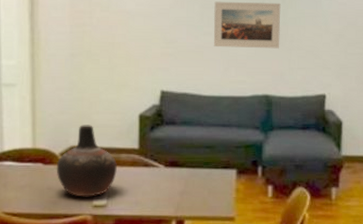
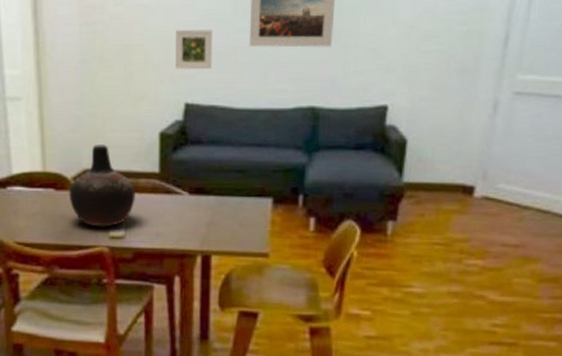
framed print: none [153,31,184,63] -> present [176,29,213,69]

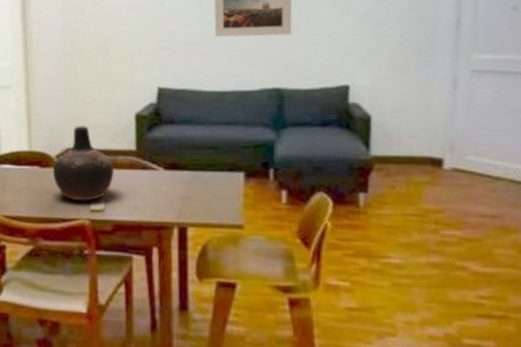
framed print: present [176,29,213,69] -> none [148,23,182,58]

